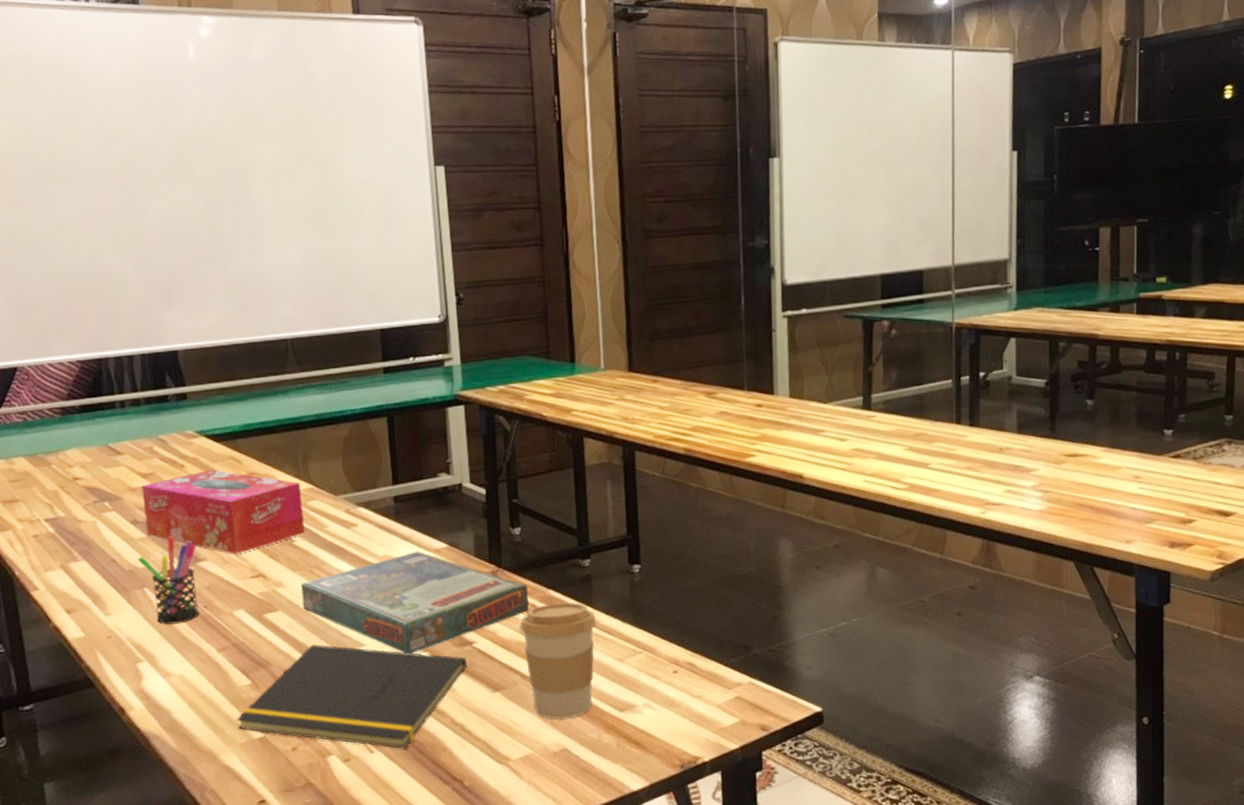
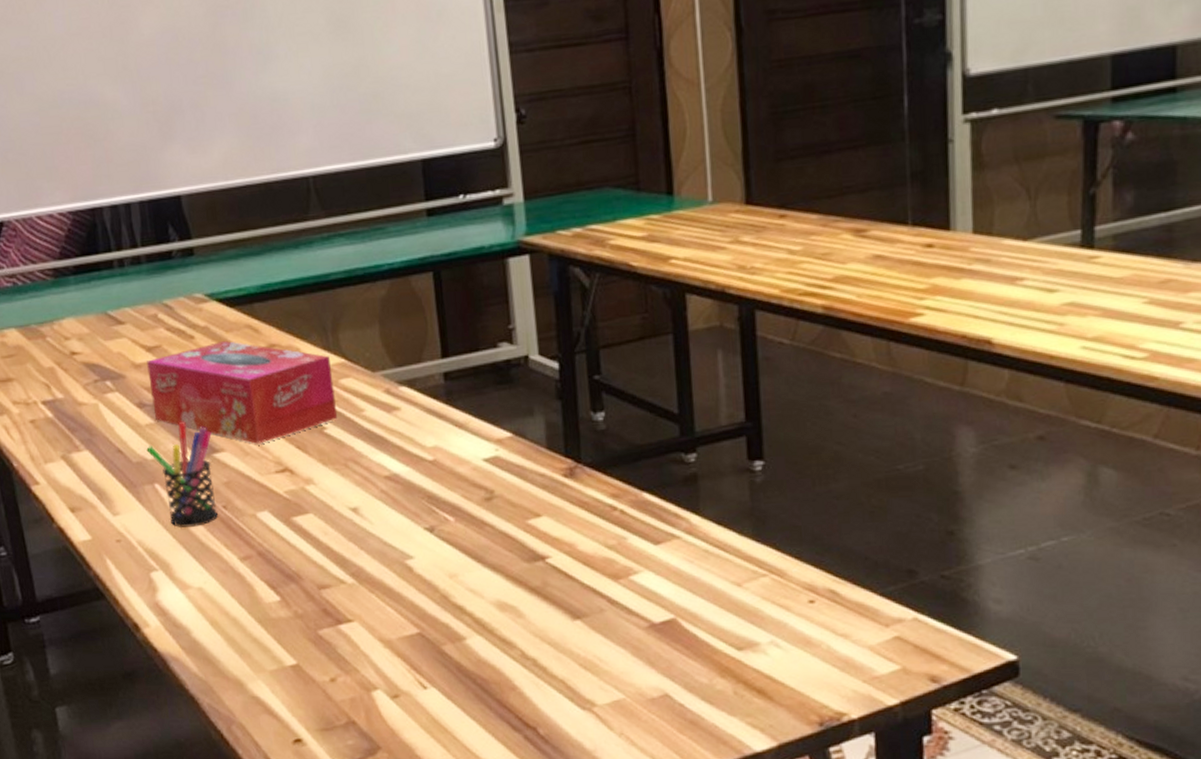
notepad: present [236,644,467,749] -> none [265,555,540,686]
board game: present [300,551,529,654] -> none [334,441,617,570]
coffee cup: present [520,602,597,720] -> none [605,508,706,658]

